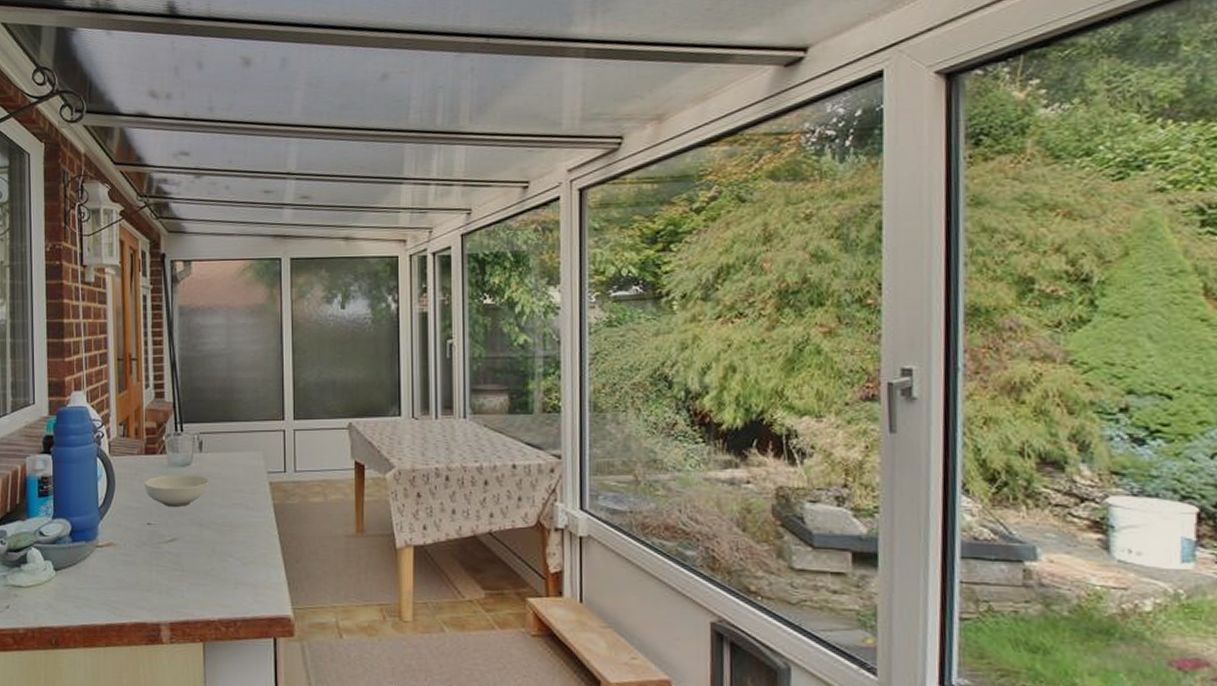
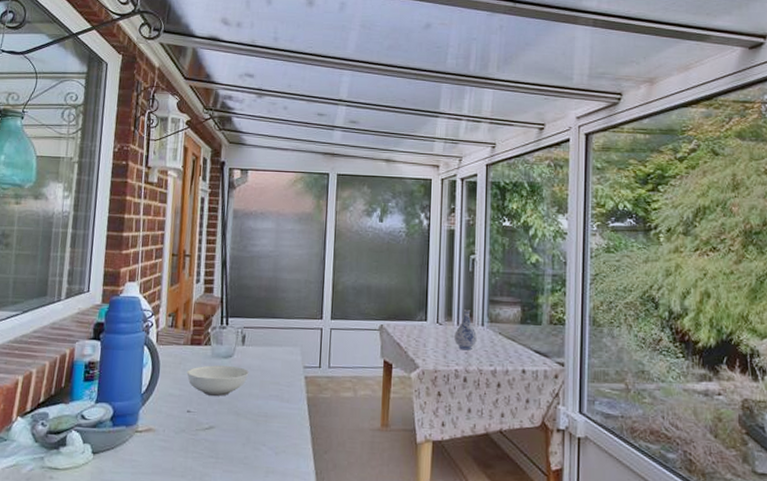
vase: none [433,401,458,446] -> present [454,310,477,351]

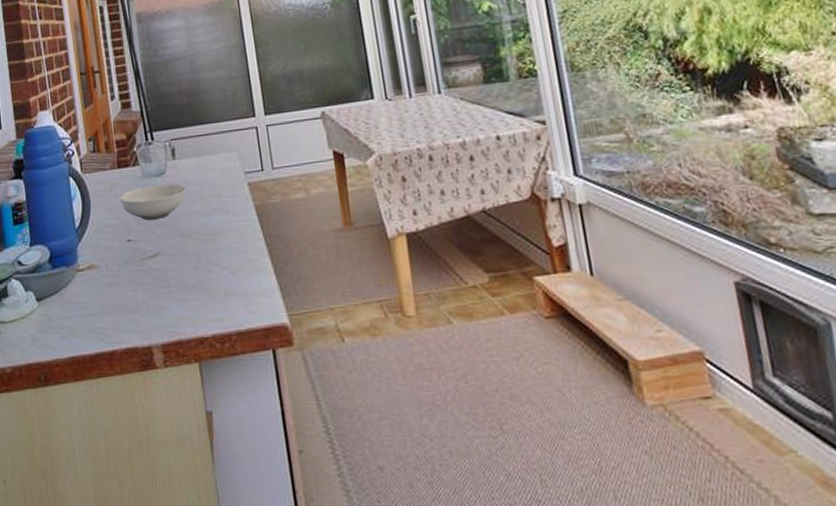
vase: present [454,310,477,351] -> none [408,78,436,125]

